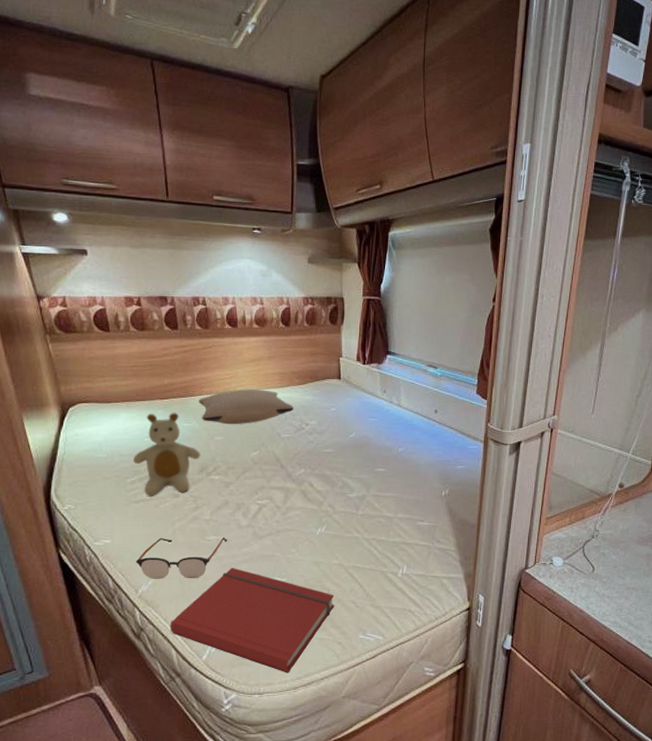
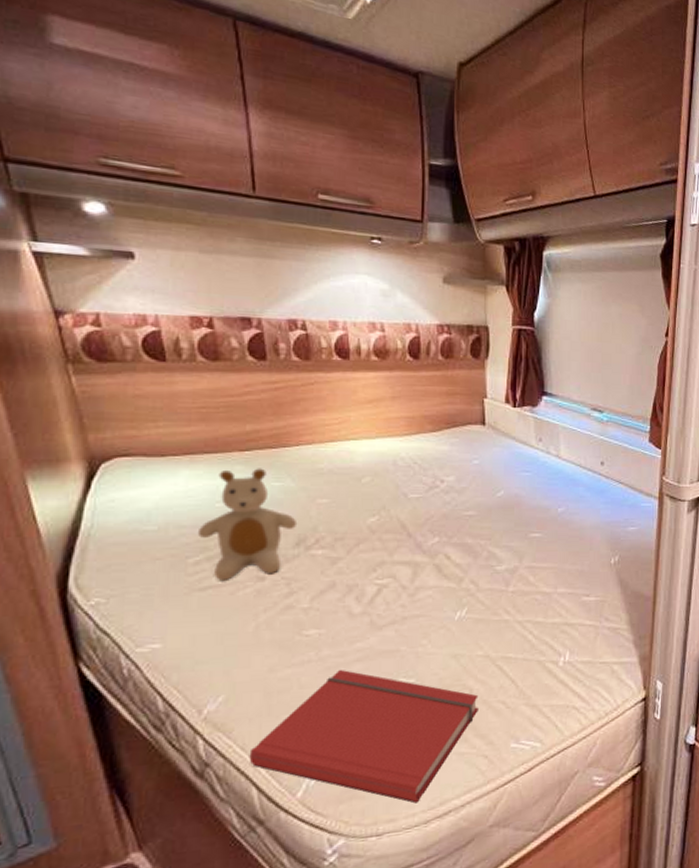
eyeglasses: present [136,537,227,579] -> none [200,630,333,694]
pillow: present [199,389,294,425] -> none [295,437,425,483]

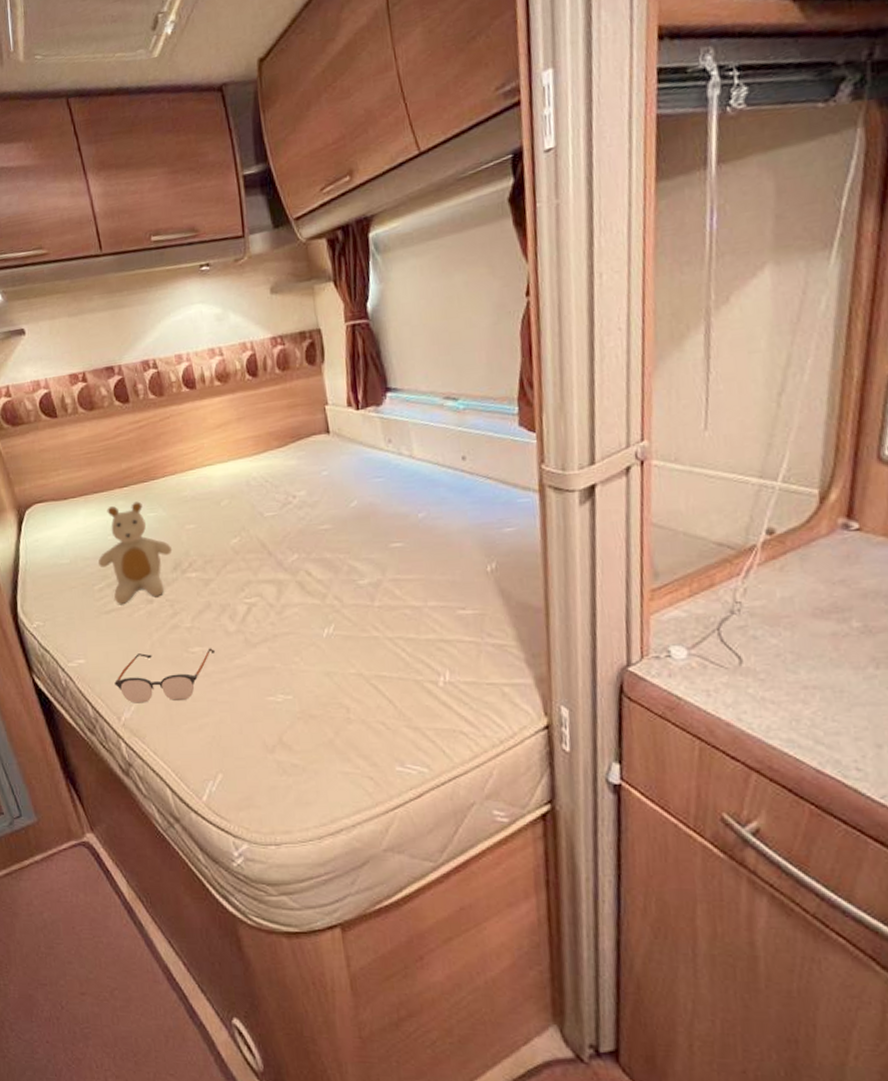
eyeglasses: none [200,630,333,694] -> present [114,648,215,704]
book: present [249,670,479,804] -> none [160,685,358,818]

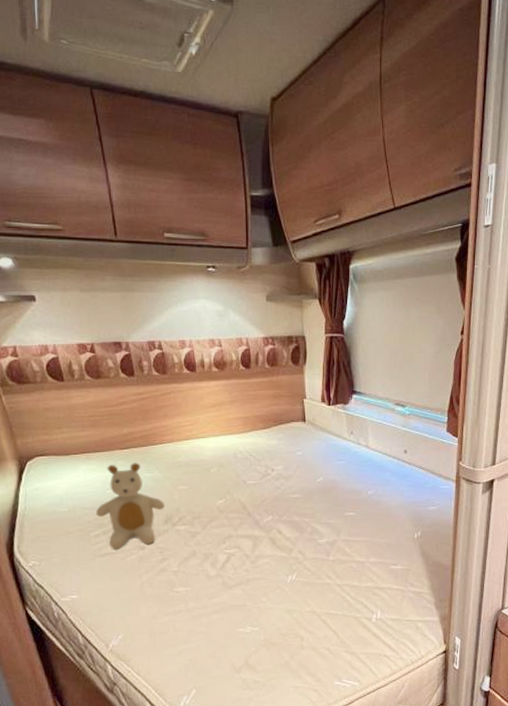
eyeglasses: present [114,648,215,704] -> none [105,588,196,633]

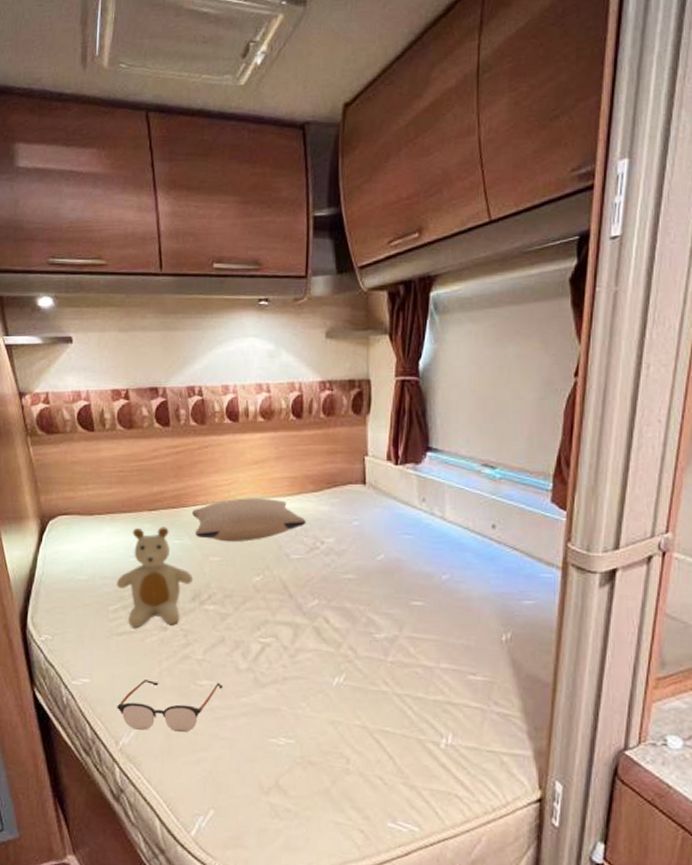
eyeglasses: none [105,588,196,633] -> present [117,680,222,733]
pillow: none [160,436,258,473] -> present [192,498,306,543]

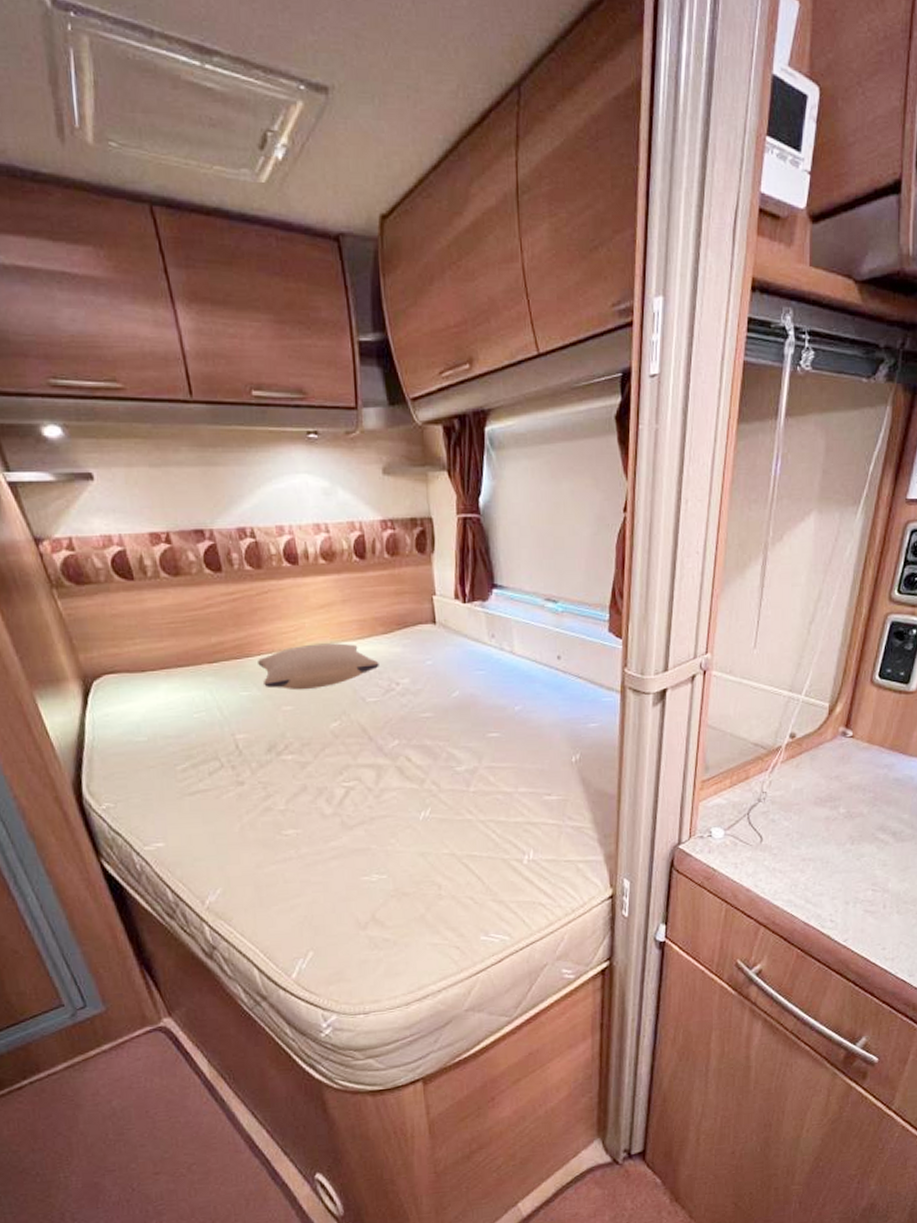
stuffed bear: present [116,526,194,628] -> none [181,679,267,786]
eyeglasses: present [117,680,222,733] -> none [198,830,309,887]

